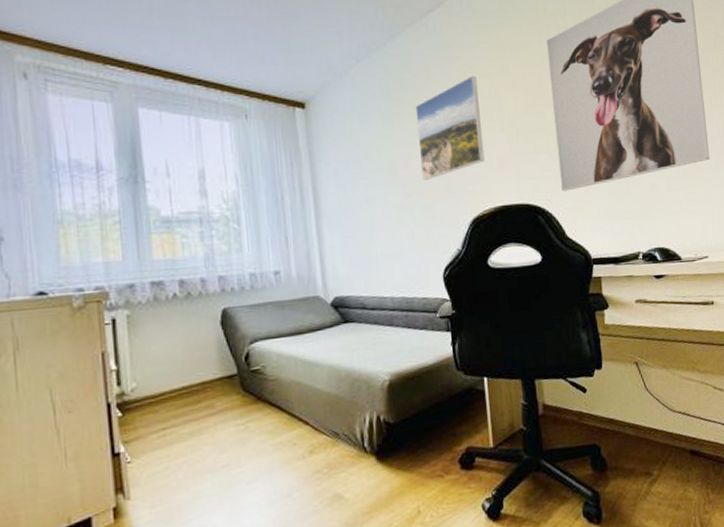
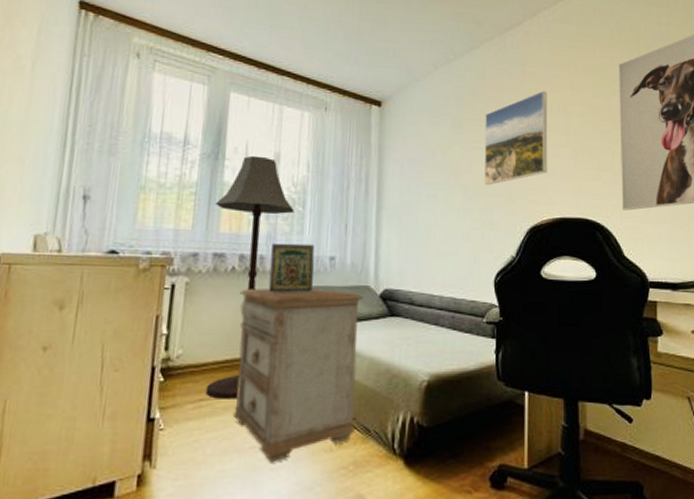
floor lamp: none [143,174,229,426] -> present [205,155,294,399]
nightstand: none [186,304,325,478] -> present [232,287,363,463]
decorative tile: none [212,261,262,314] -> present [268,243,315,293]

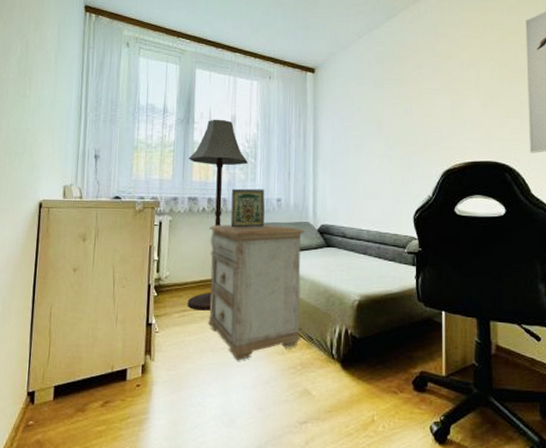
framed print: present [484,90,548,186] -> none [403,49,460,136]

